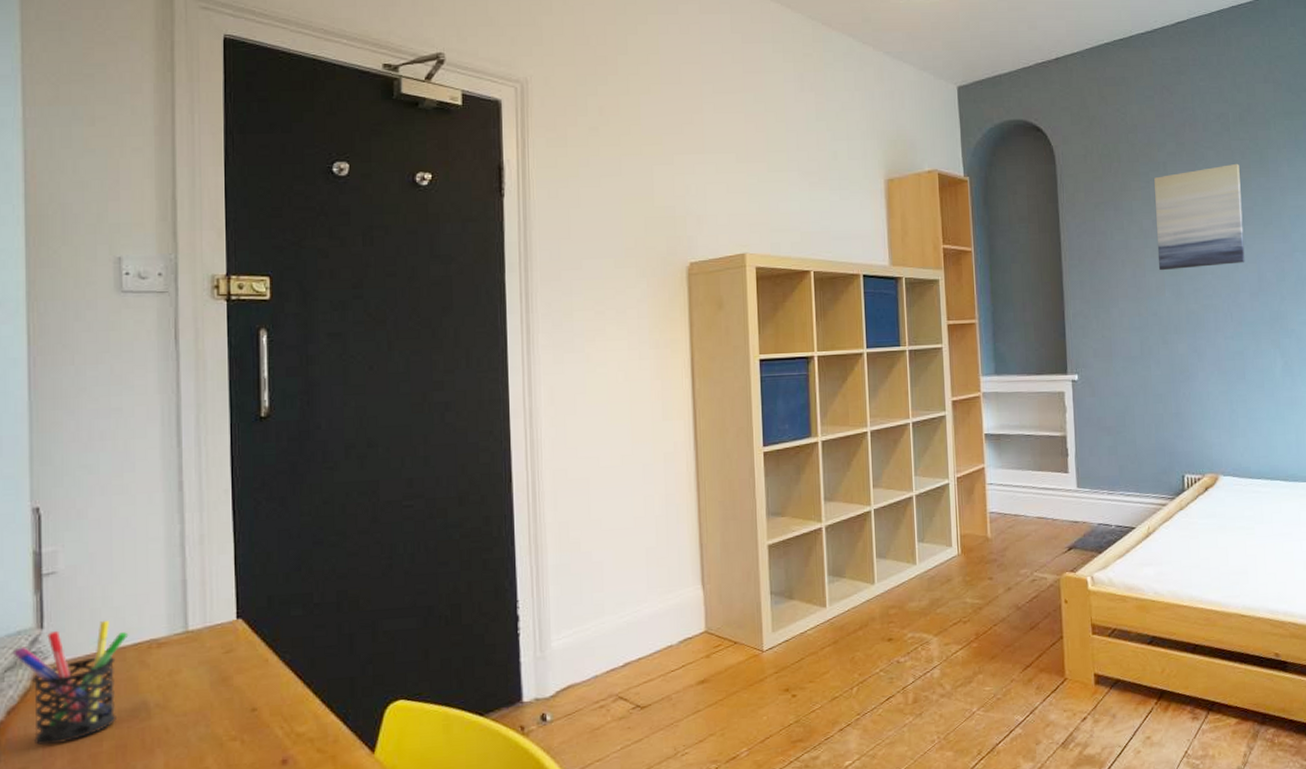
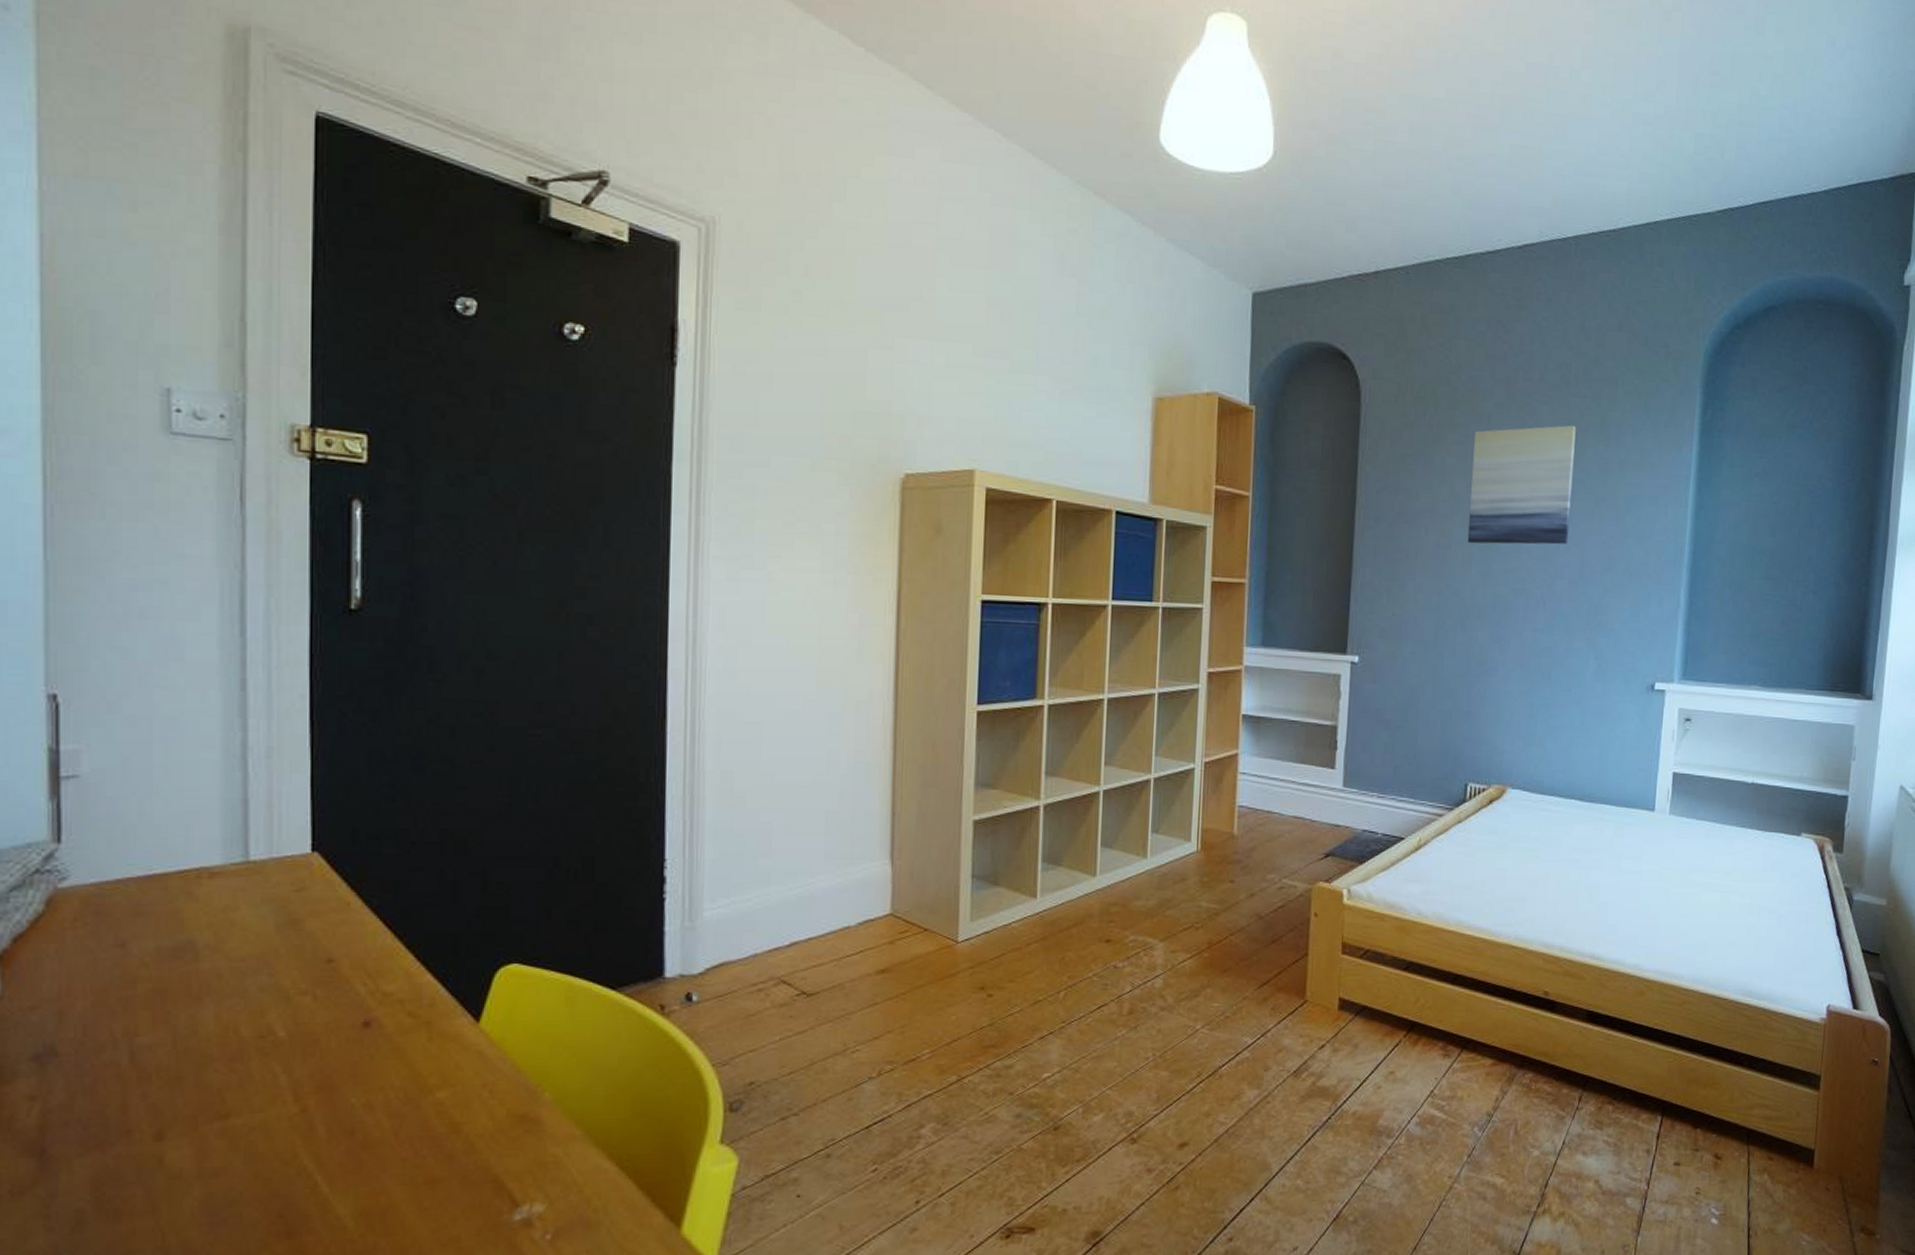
pen holder: present [12,621,129,746] -> none [20,840,172,983]

